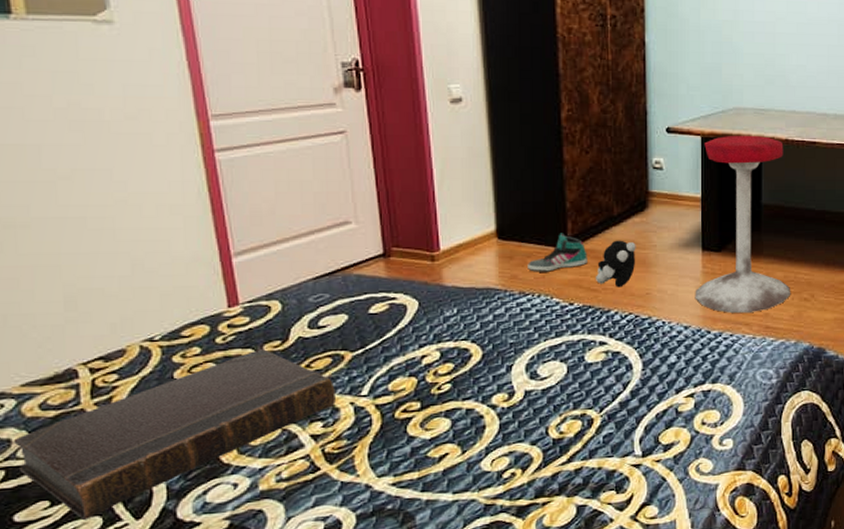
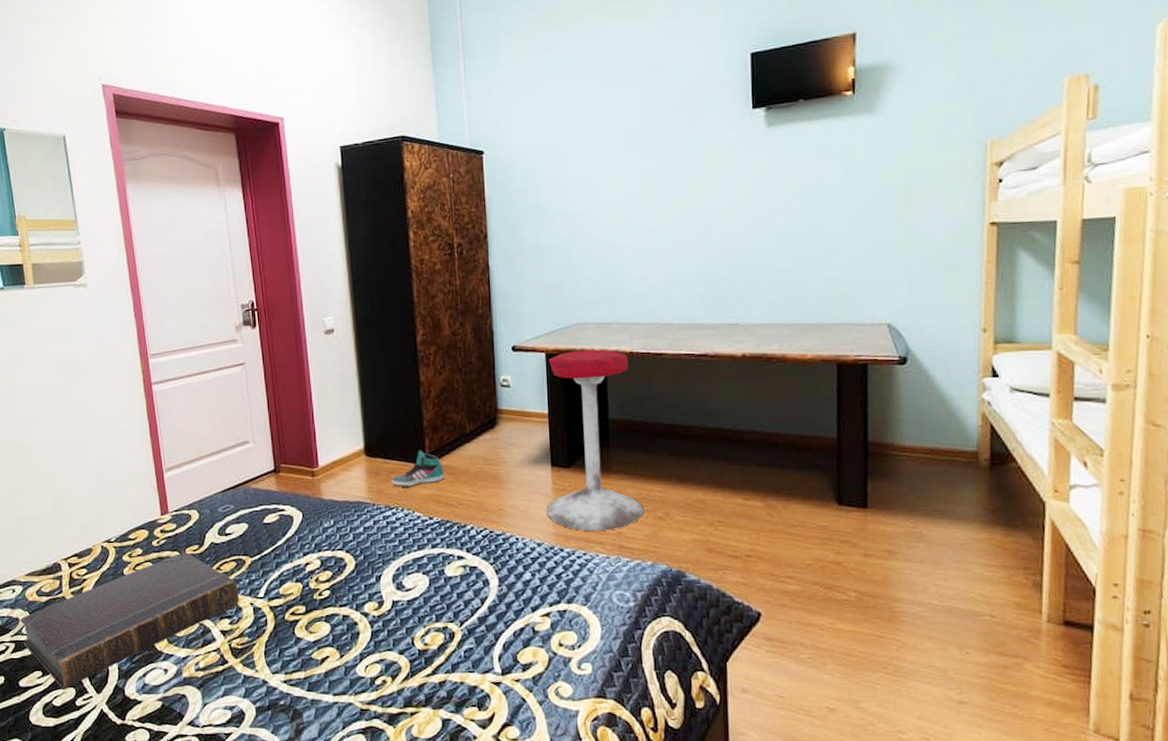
plush toy: present [596,240,636,288] -> none [452,456,489,503]

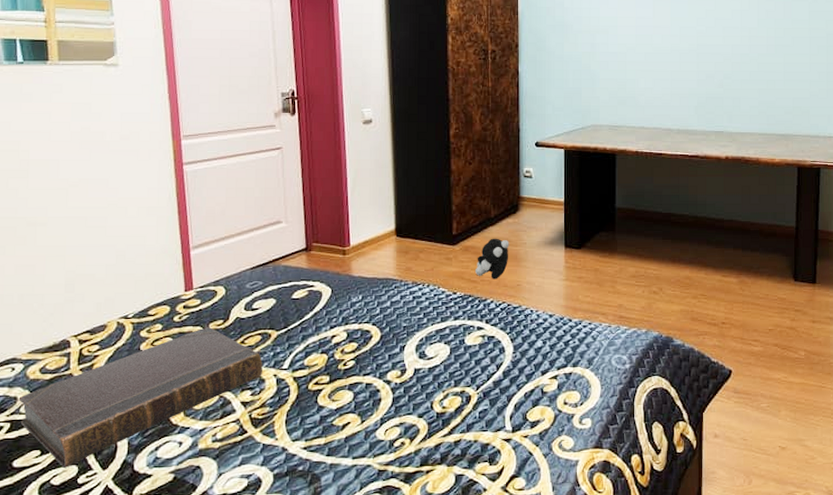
sneaker: present [392,450,444,487] -> none [420,231,469,265]
plush toy: none [452,456,489,503] -> present [475,238,509,279]
stool: present [546,349,645,531] -> none [558,148,642,303]

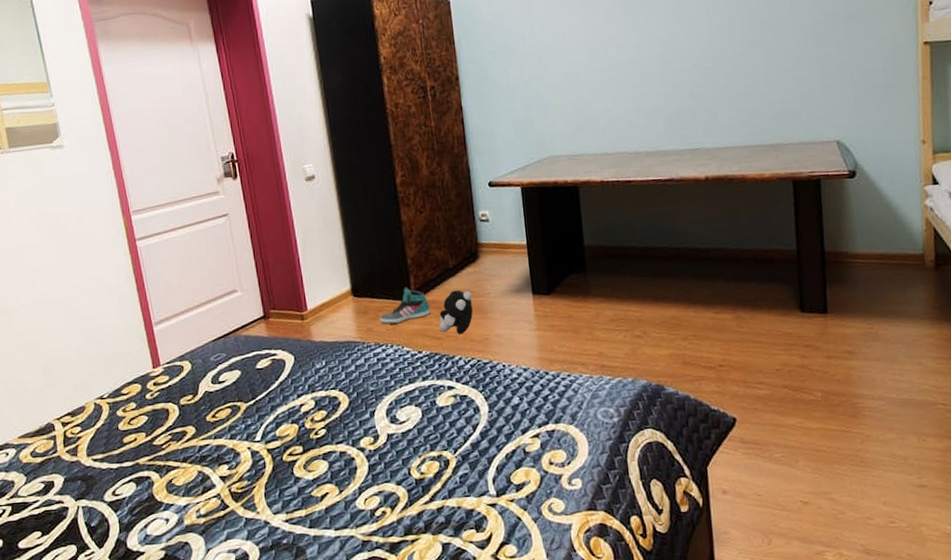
book: present [18,327,263,468] -> none [15,403,237,548]
sneaker: none [420,231,469,265] -> present [380,287,431,325]

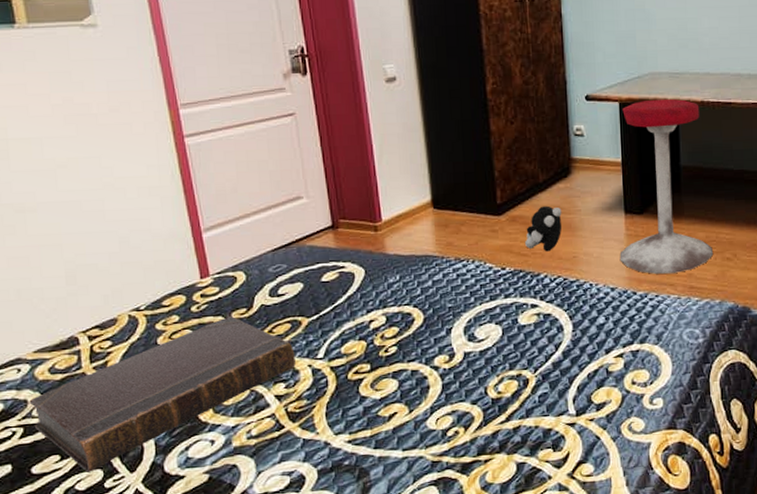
book: none [15,403,237,548] -> present [29,316,296,472]
sneaker: present [380,287,431,325] -> none [461,200,517,239]
stool: none [524,180,623,354] -> present [619,99,714,274]

